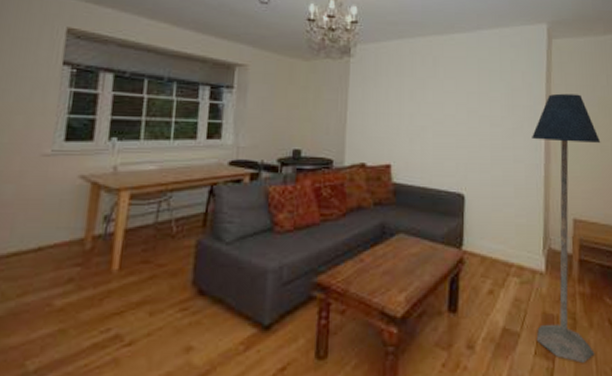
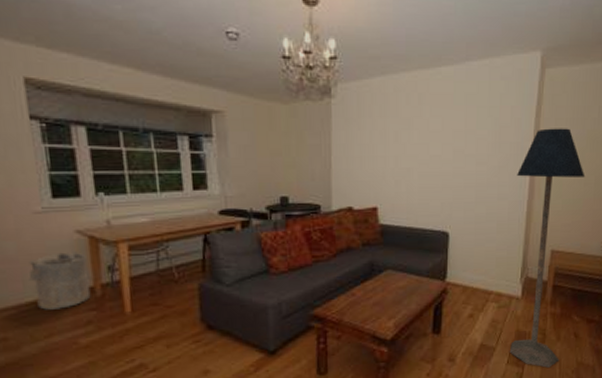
laundry hamper: none [18,197,85,263] -> present [28,250,91,310]

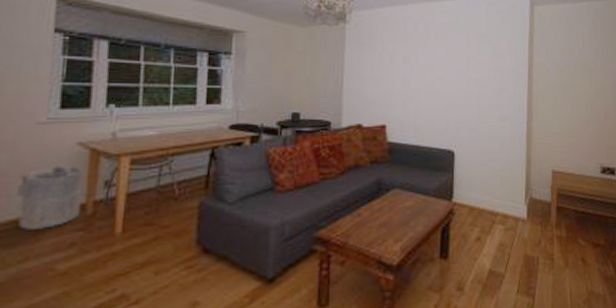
floor lamp: present [509,128,585,368] -> none [516,56,577,298]

